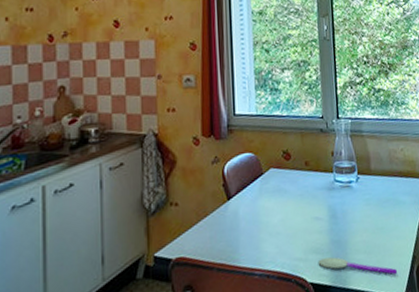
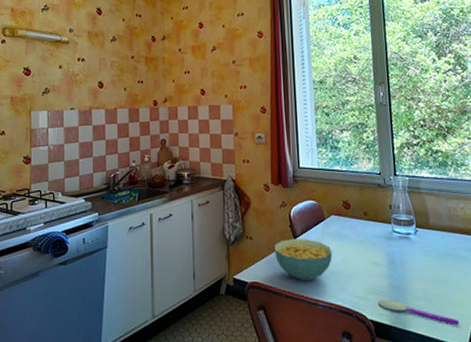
cereal bowl: none [204,198,271,249] -> present [274,239,333,281]

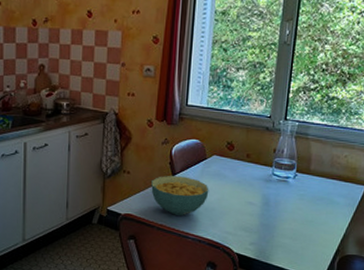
spoon: present [377,300,460,324] -> none [245,236,320,261]

